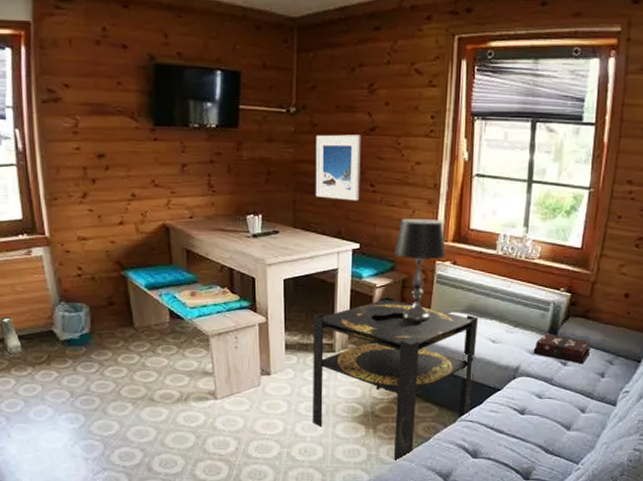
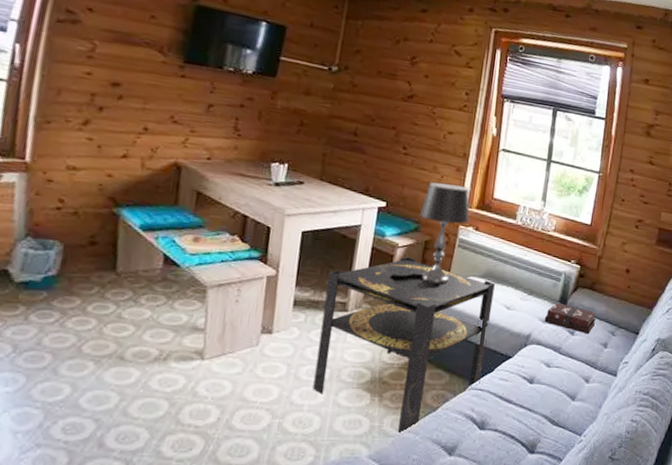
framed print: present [315,134,361,201] -> none [346,95,399,161]

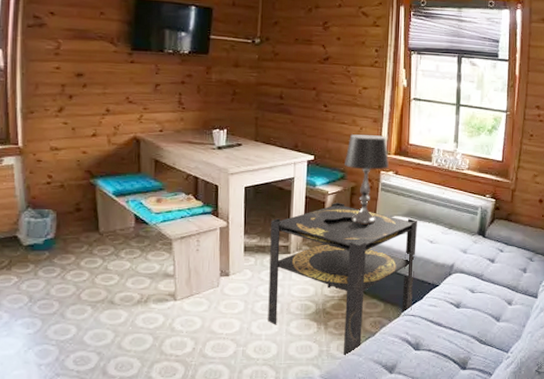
hardback book: present [544,302,596,335] -> none [465,234,514,262]

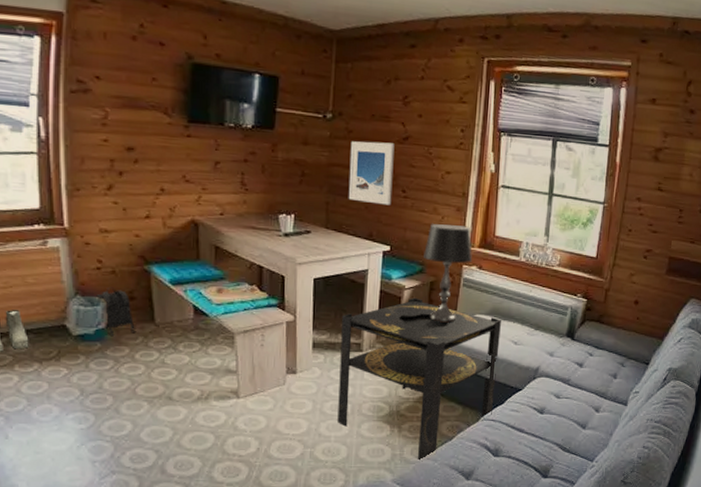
backpack: none [46,200,81,246] -> present [96,287,135,337]
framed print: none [275,62,316,119] -> present [348,141,395,205]

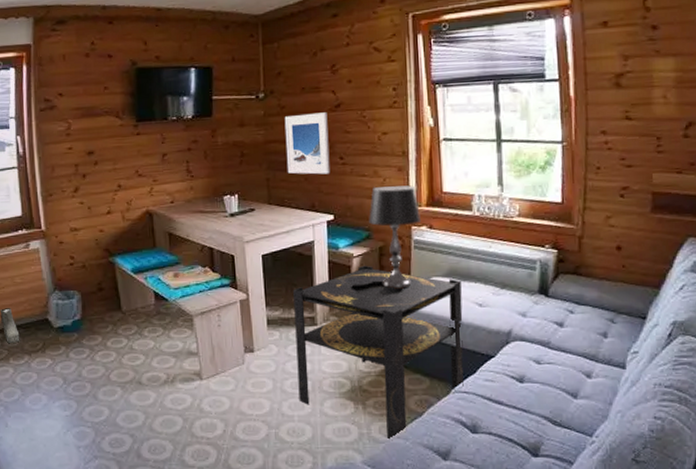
backpack: present [96,287,135,337] -> none [71,280,106,327]

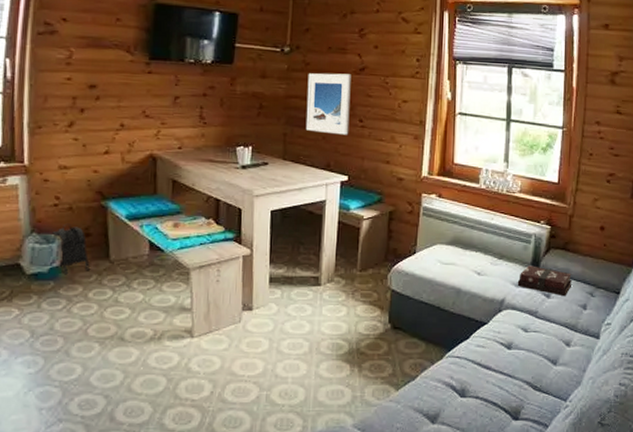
backpack: none [71,280,106,327] -> present [52,224,90,275]
side table: present [293,265,464,441] -> none [295,228,463,404]
table lamp: present [369,185,421,289] -> none [382,152,431,254]
hardback book: none [524,293,588,325] -> present [517,265,573,297]

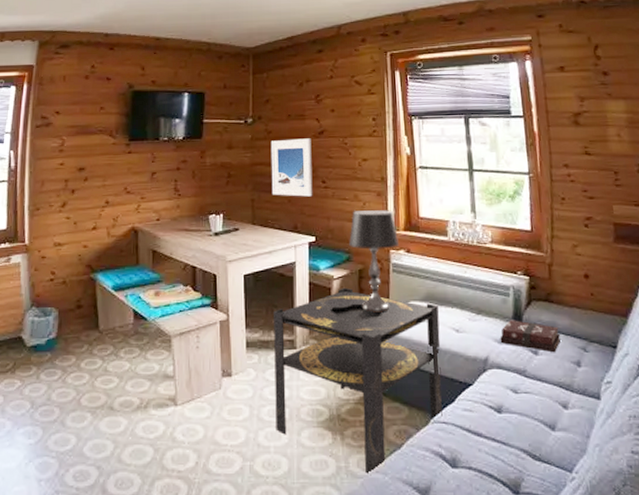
backpack: present [52,224,90,275] -> none [49,297,81,346]
side table: none [295,228,463,404] -> present [274,287,443,476]
table lamp: none [382,152,431,254] -> present [349,209,399,313]

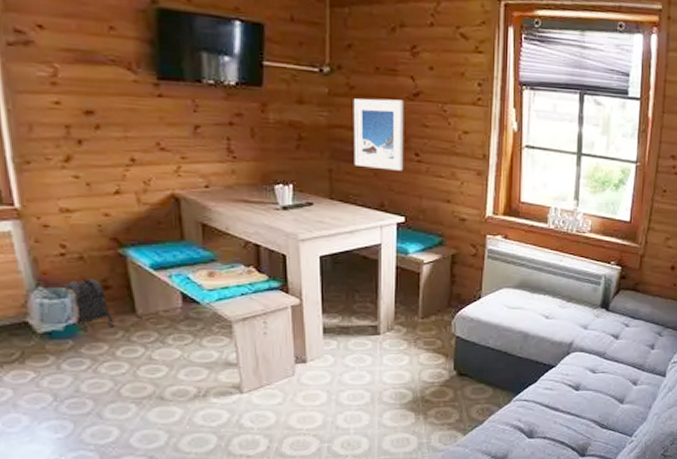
backpack: none [49,297,81,346] -> present [62,275,114,333]
side table: present [274,287,443,476] -> none [355,273,531,449]
table lamp: present [349,209,399,313] -> none [443,189,496,299]
hardback book: present [500,320,561,353] -> none [586,307,642,337]

